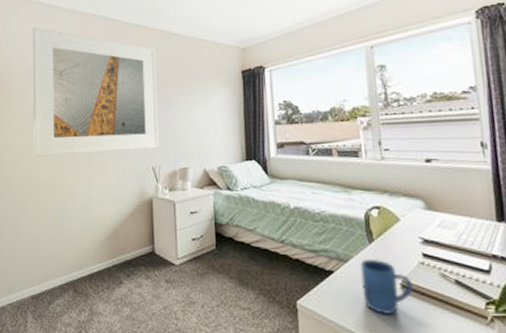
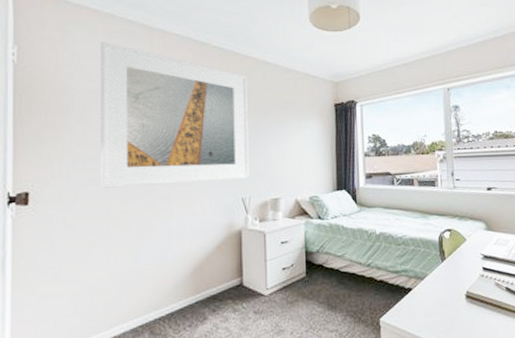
mug: present [360,258,413,316] -> none [434,274,475,323]

